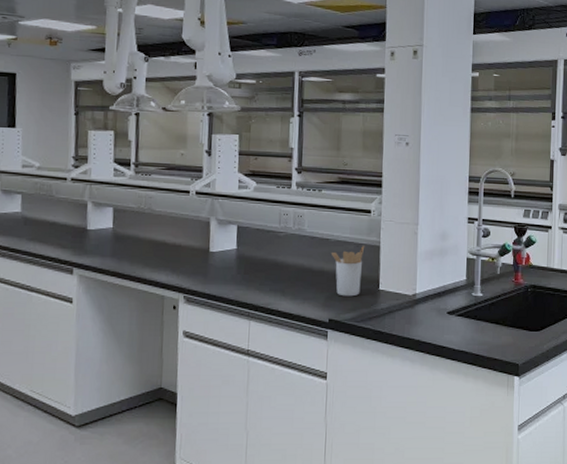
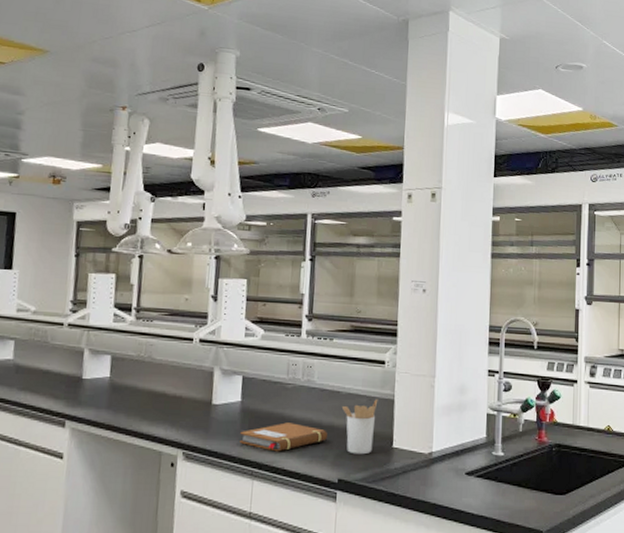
notebook: none [236,268,318,295] -> present [239,422,327,452]

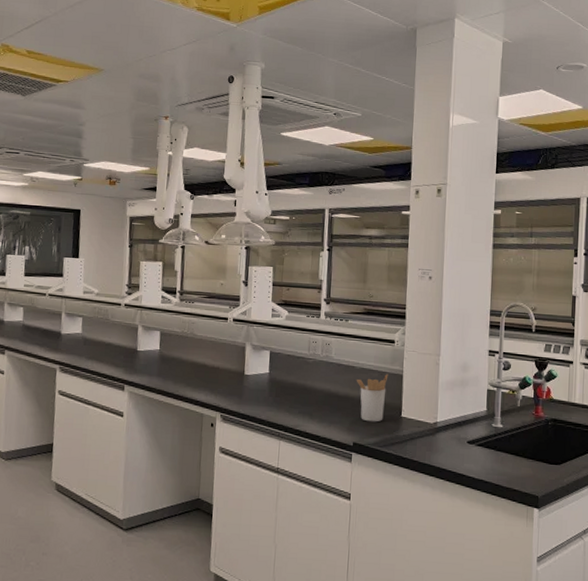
notebook: present [239,422,327,452] -> none [268,392,344,417]

